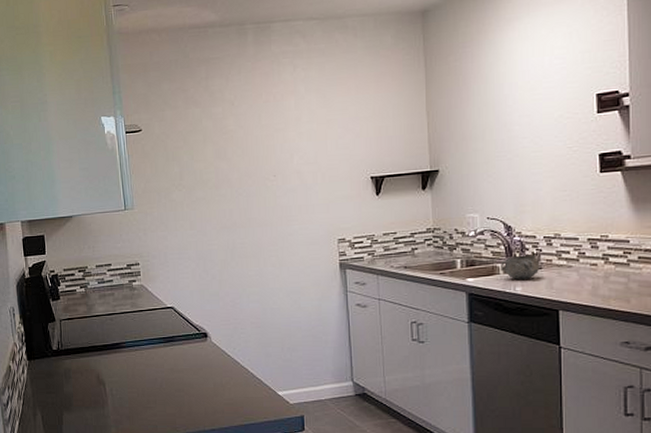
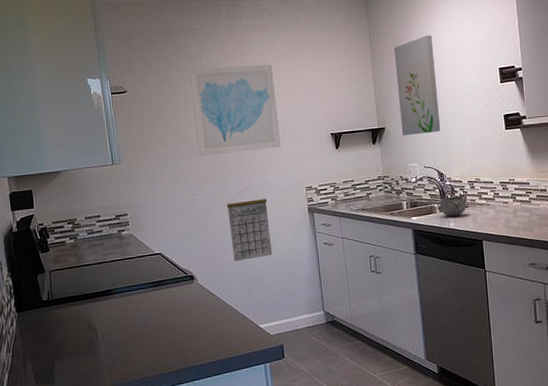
wall art: none [209,96,310,202] -> present [189,64,281,156]
calendar: none [245,238,296,321] -> present [226,188,273,262]
wall art: none [455,55,512,180] -> present [394,35,441,135]

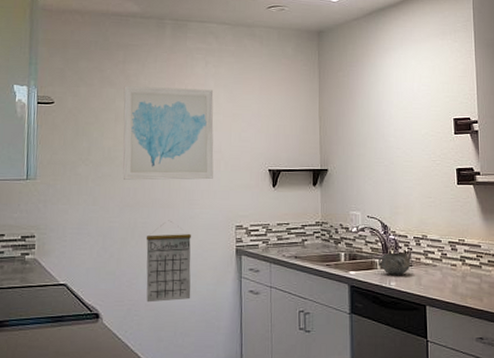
wall art: present [394,35,441,135] -> none [343,77,388,180]

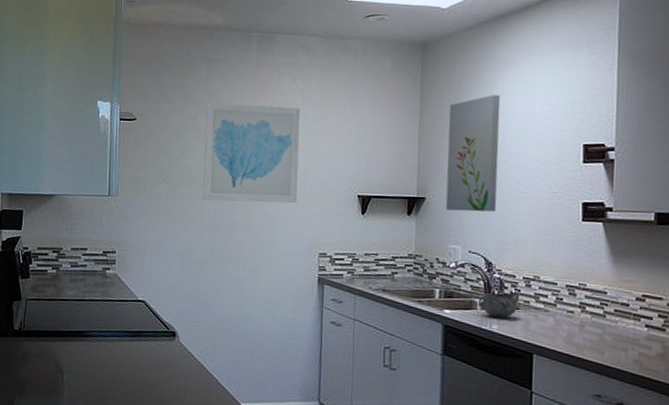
calendar: present [146,220,191,303] -> none [223,243,271,326]
wall art: none [343,77,388,180] -> present [445,95,501,212]

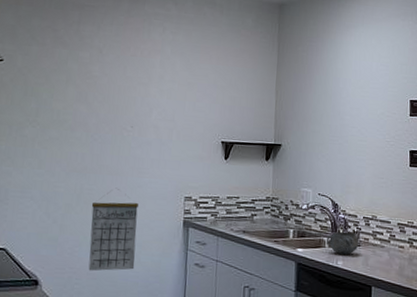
wall art: present [203,103,301,204] -> none [71,47,170,149]
calendar: none [223,243,271,326] -> present [88,187,138,271]
wall art: present [445,95,501,212] -> none [298,53,345,158]

